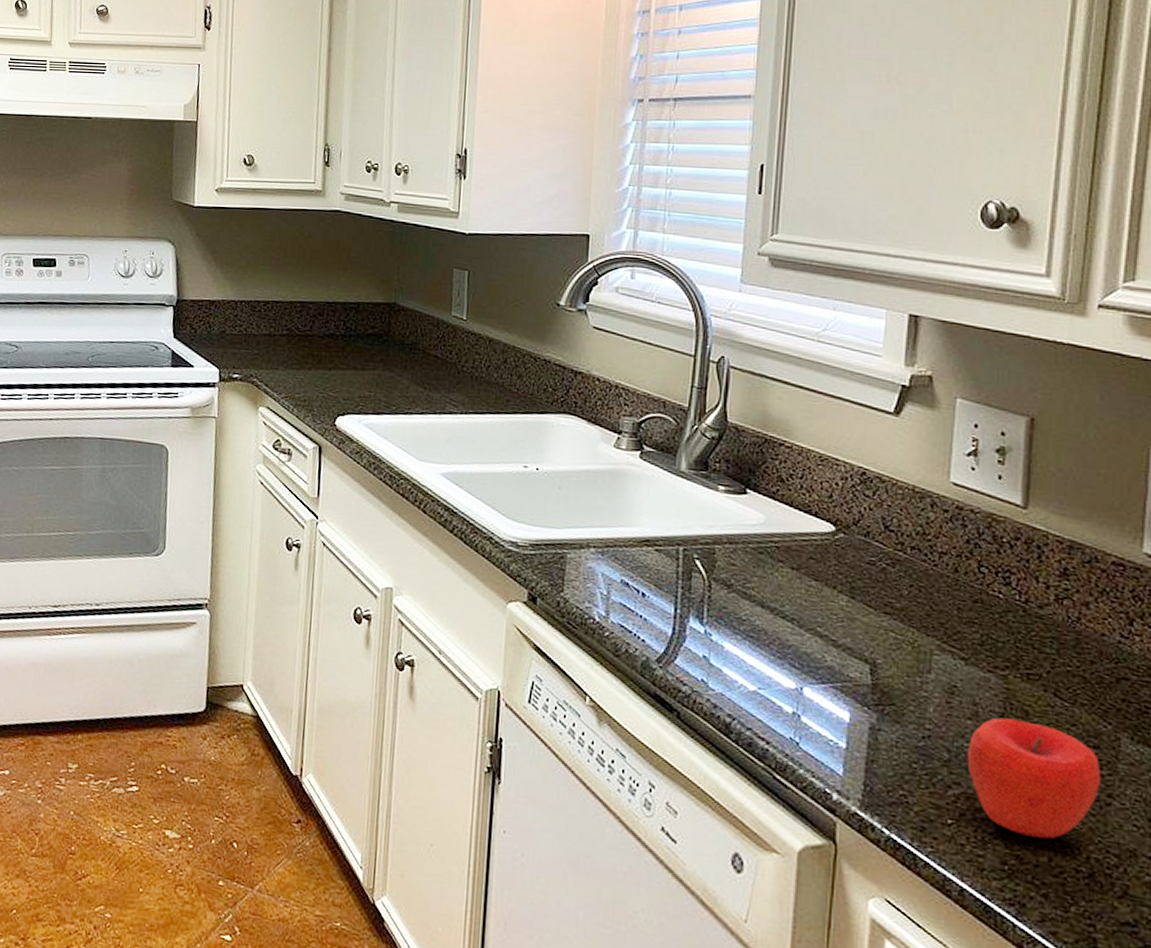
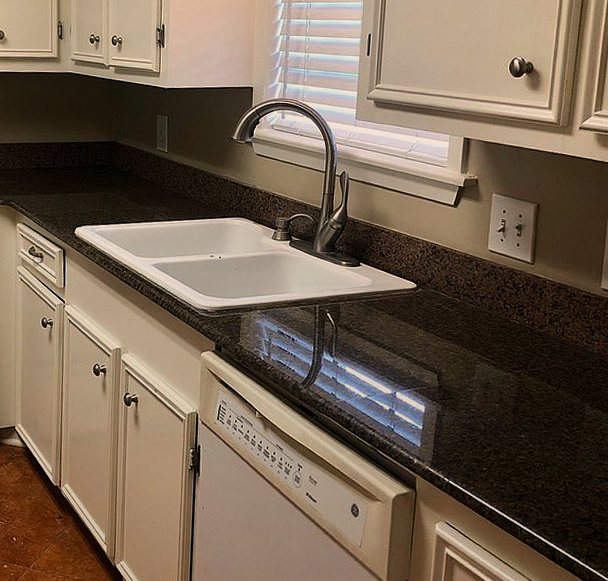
apple: present [967,717,1102,839] -> none [495,400,574,473]

